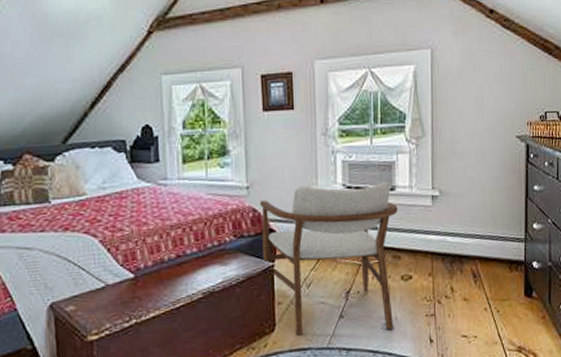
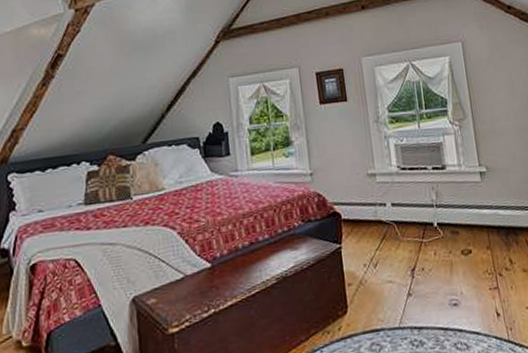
armchair: present [259,181,398,336] -> none [323,161,461,317]

